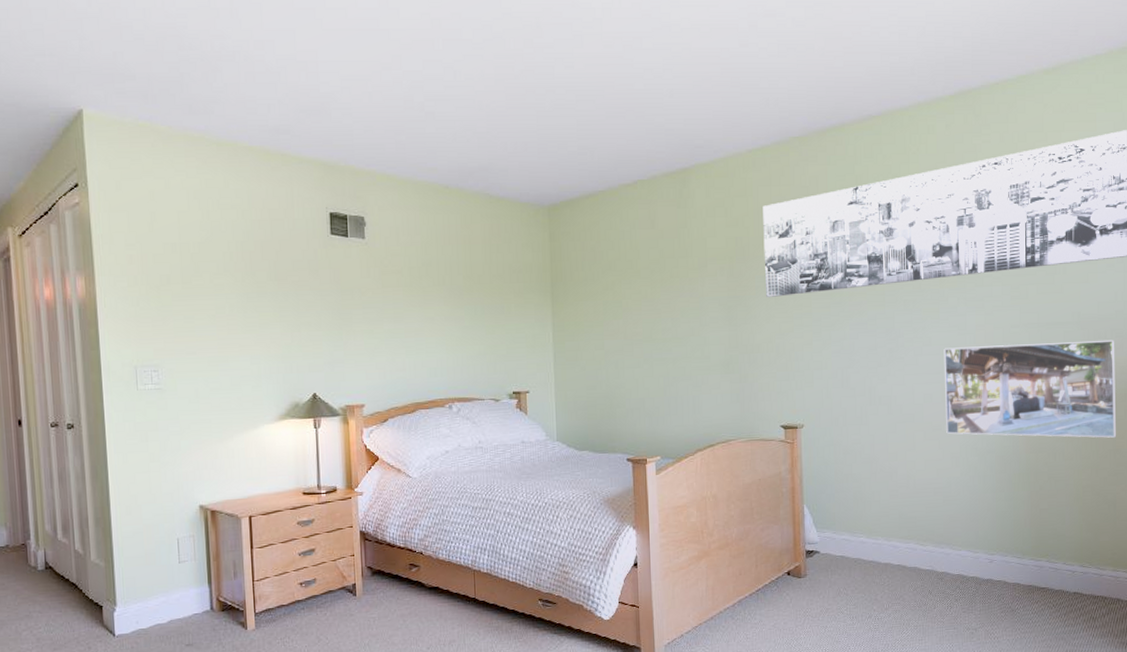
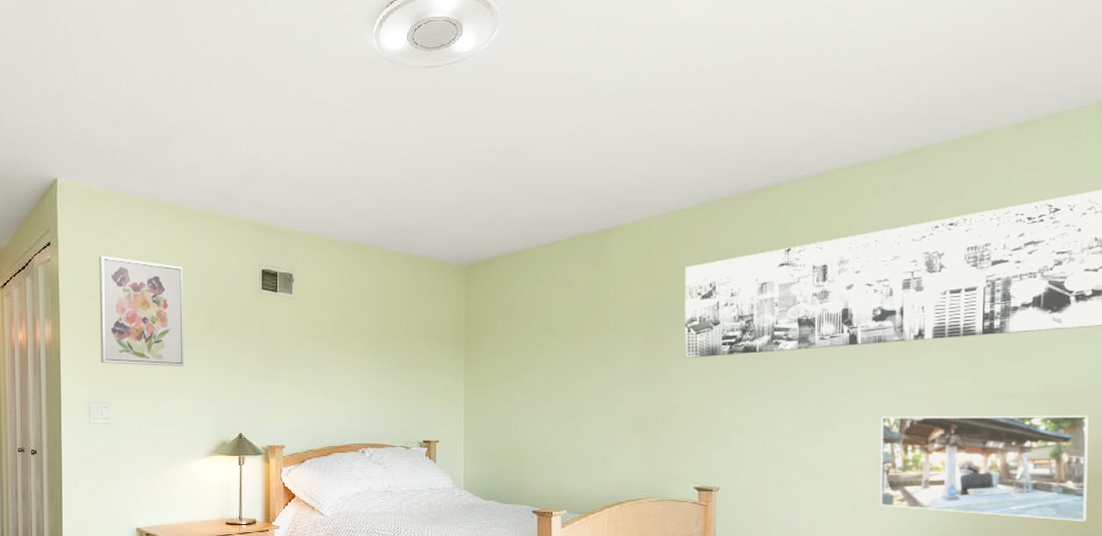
wall art: none [138,198,247,323] -> present [99,255,184,367]

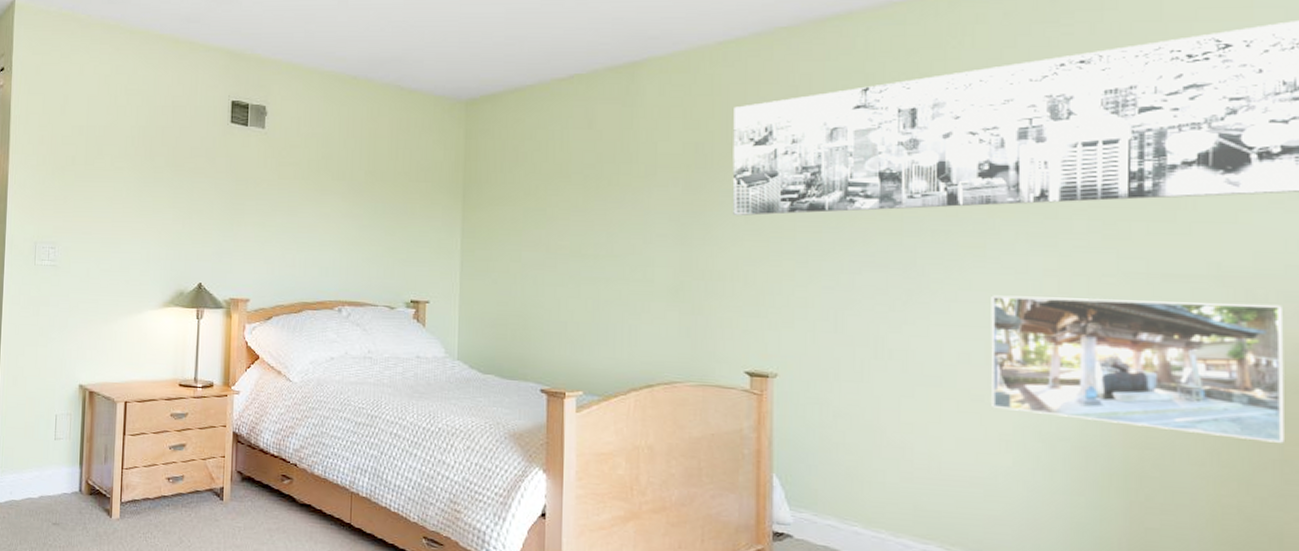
wall art: present [99,255,184,367] -> none [50,82,144,207]

